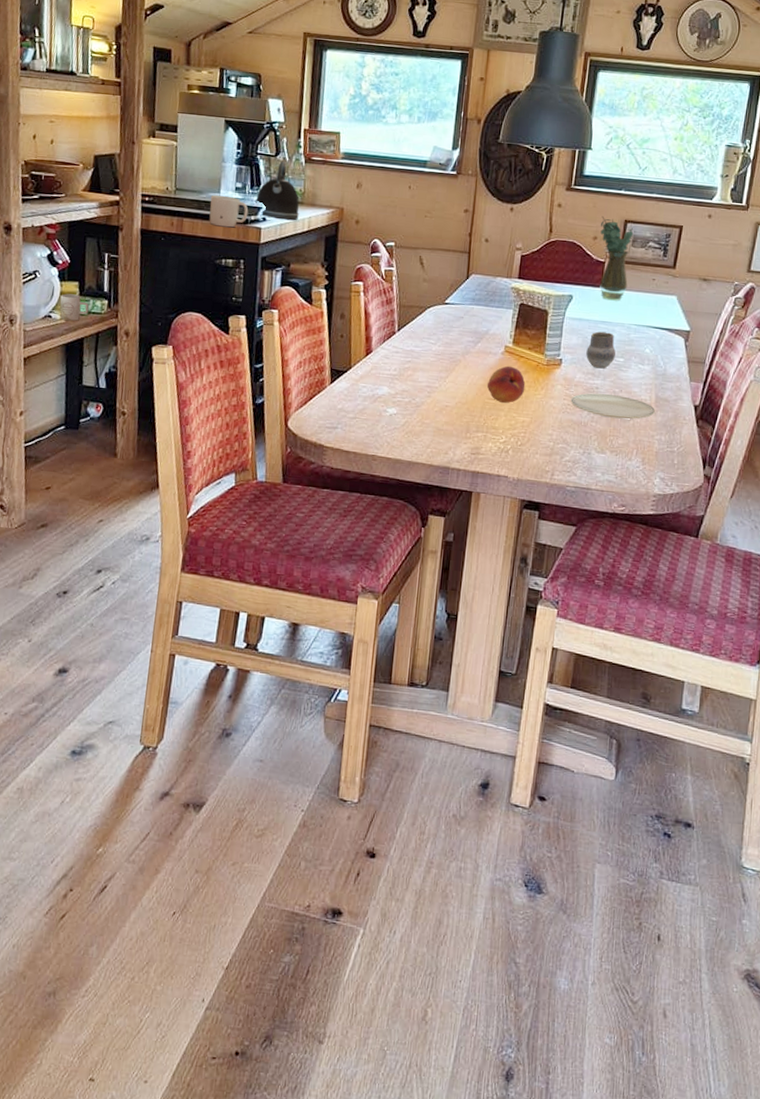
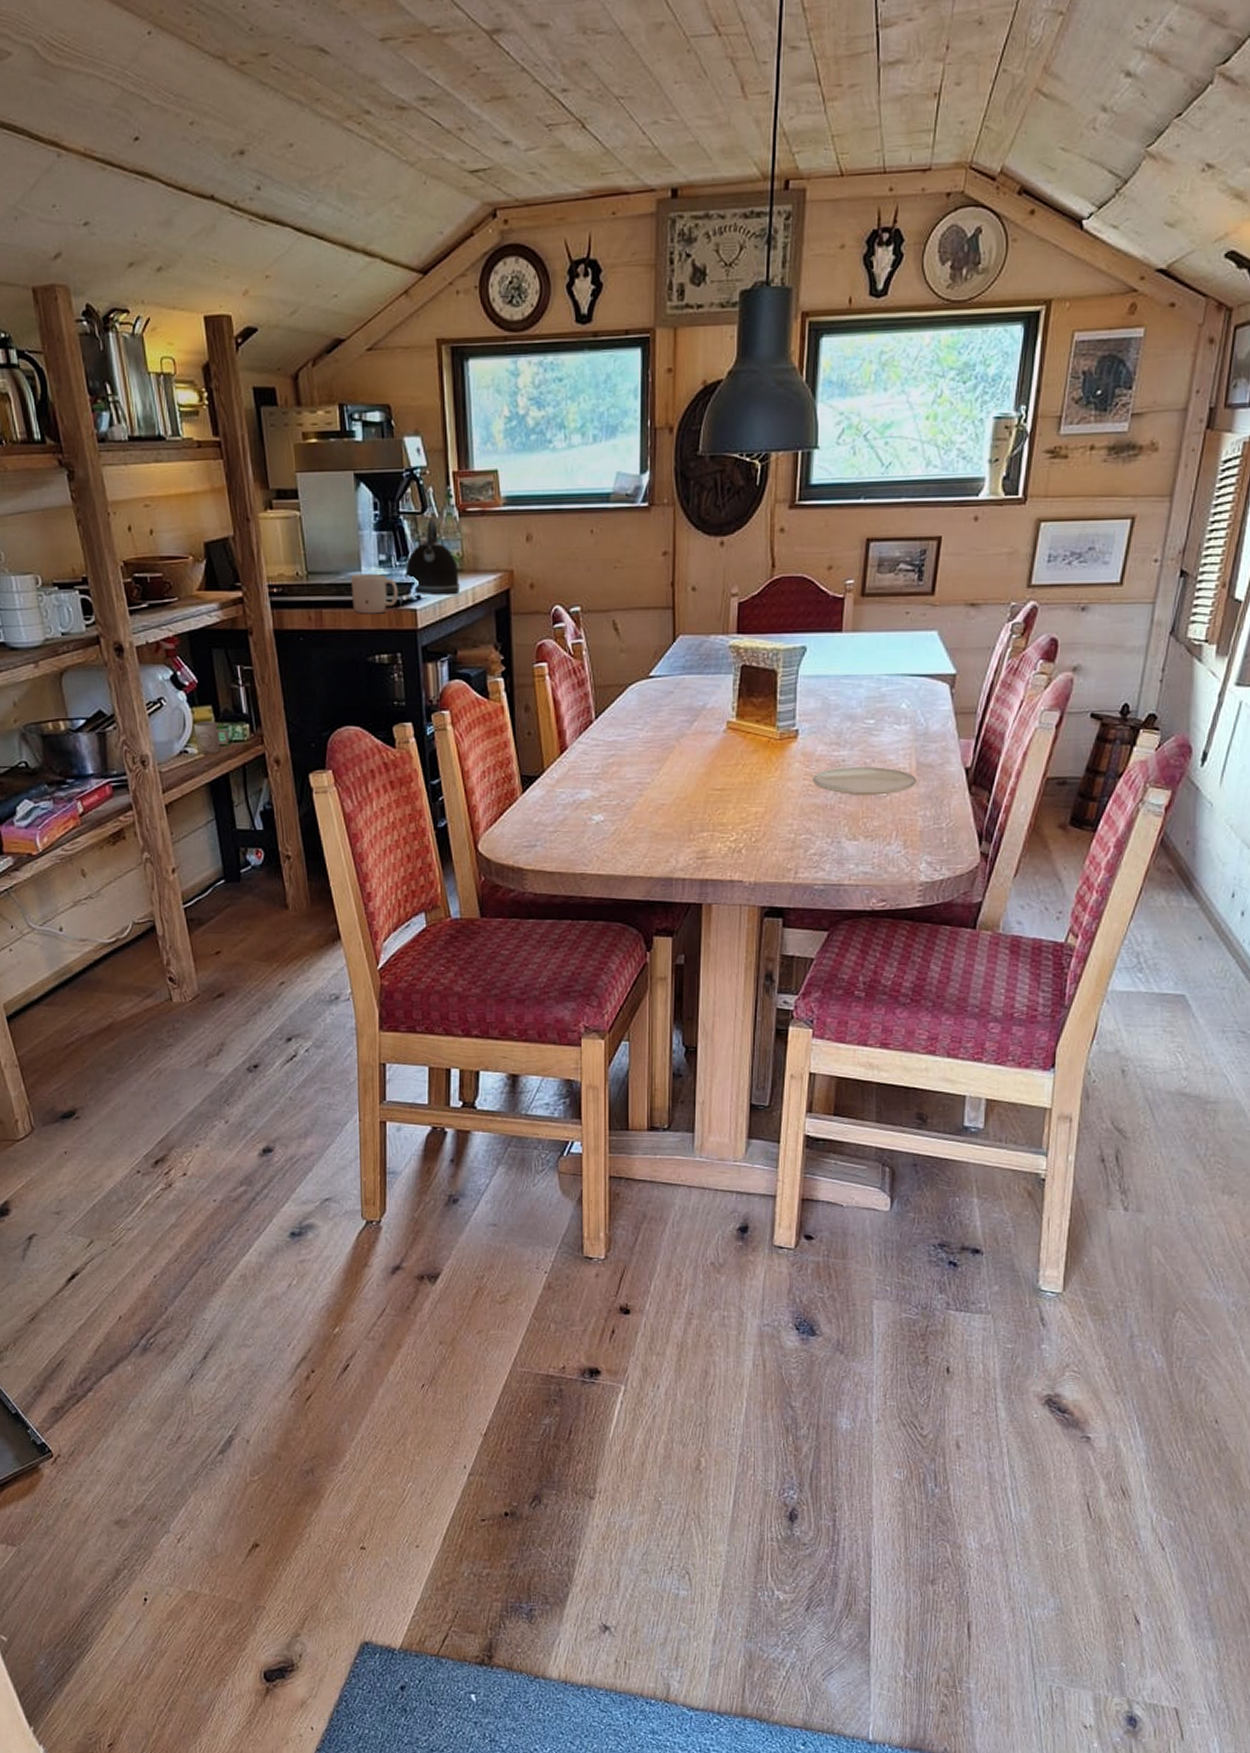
fruit: present [486,365,526,403] -> none [709,746,756,792]
cup: present [585,331,616,369] -> none [826,688,864,736]
vase: present [600,216,634,301] -> none [836,537,879,647]

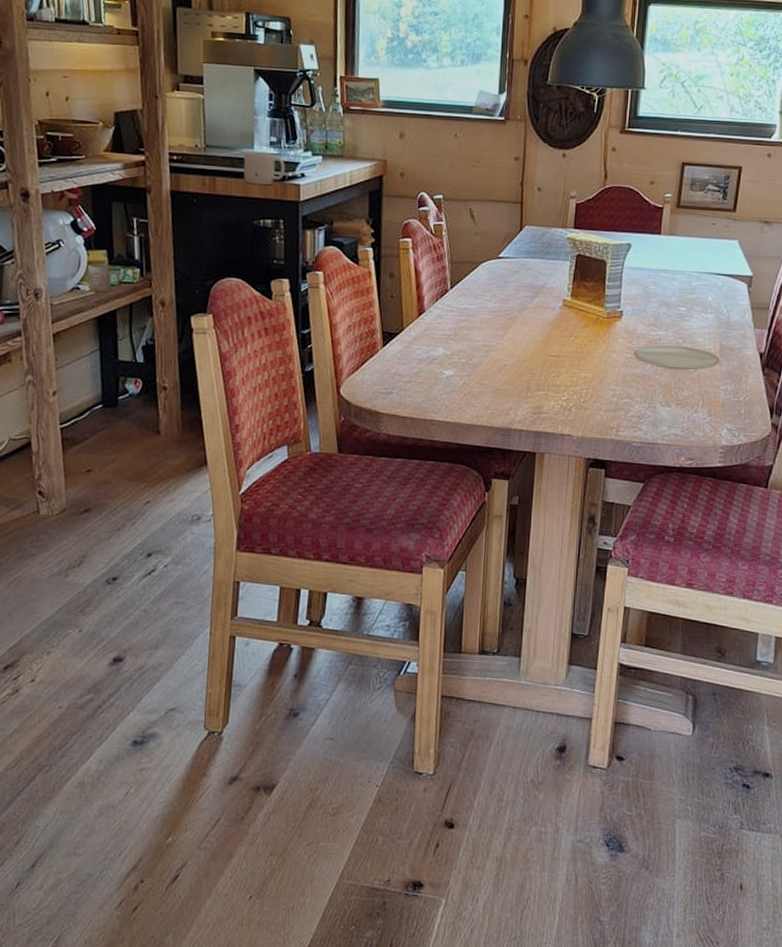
kettle: present [405,517,460,596] -> none [292,111,340,176]

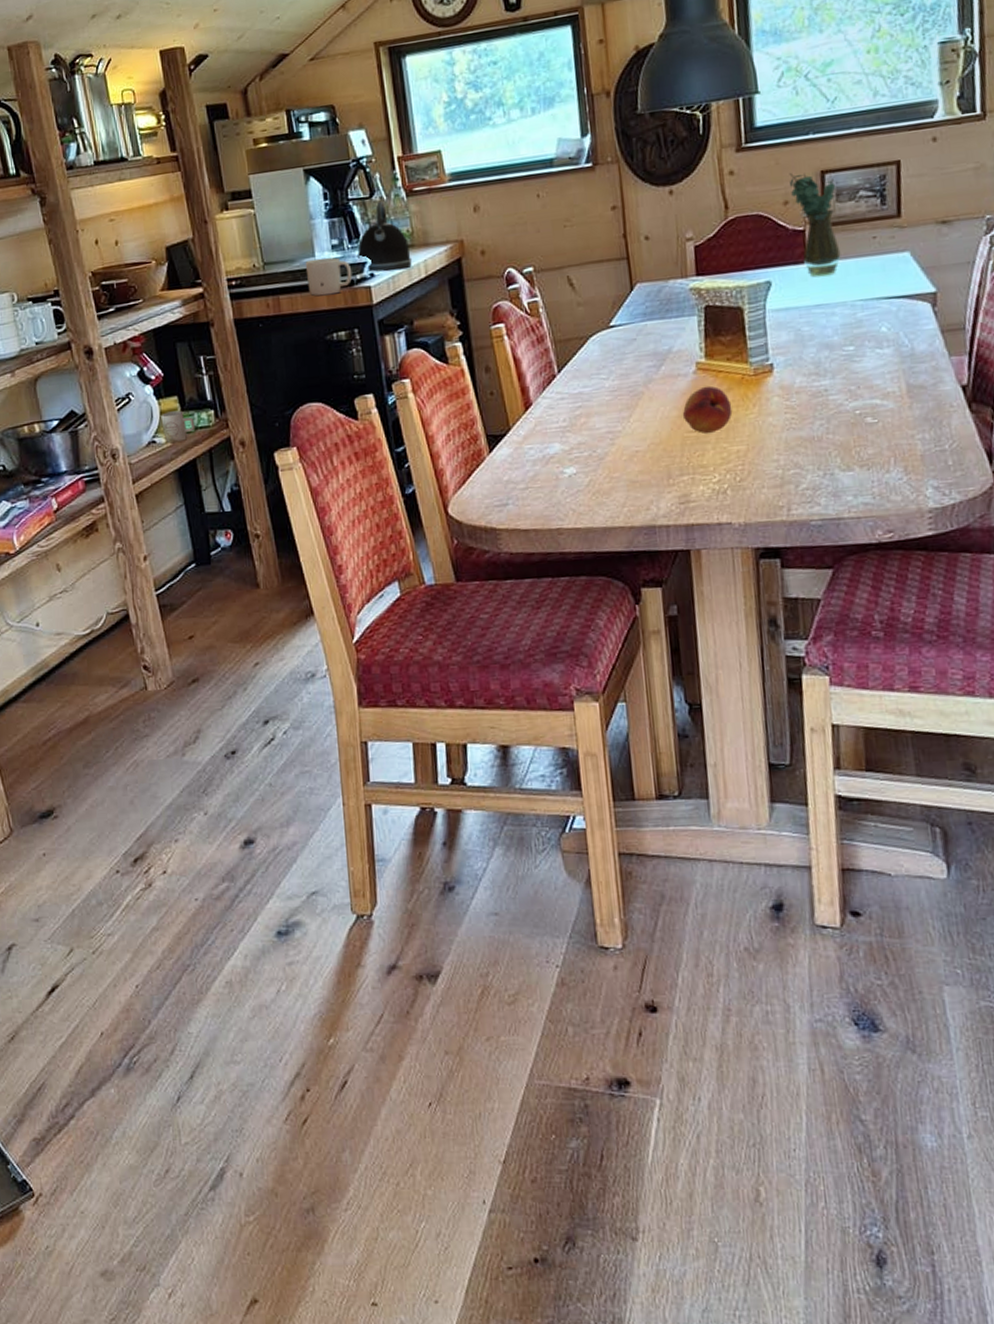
kettle: none [292,111,340,176] -> present [357,200,412,273]
fruit: none [546,320,586,359] -> present [682,385,733,434]
plate: present [633,345,721,371] -> none [794,393,911,425]
vase: none [657,160,692,248] -> present [789,173,841,278]

